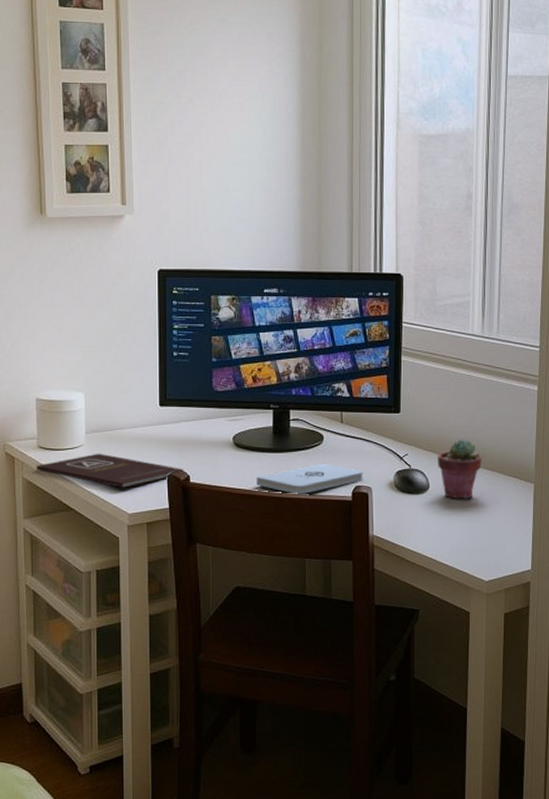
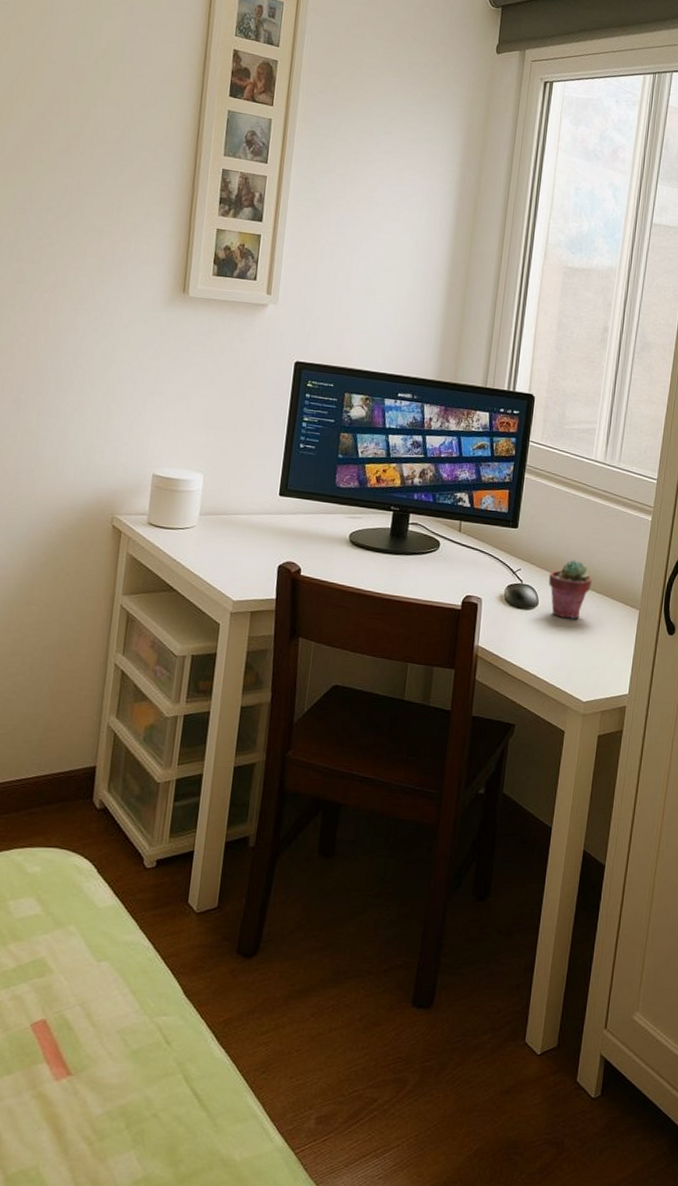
book: present [35,453,184,488] -> none [142,536,296,574]
notepad: present [257,463,364,494] -> none [368,569,476,598]

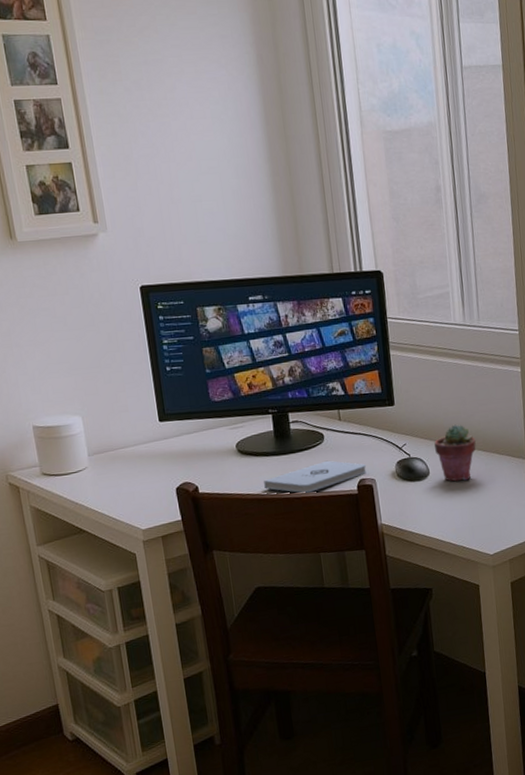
notepad: none [368,569,476,598] -> present [264,460,367,493]

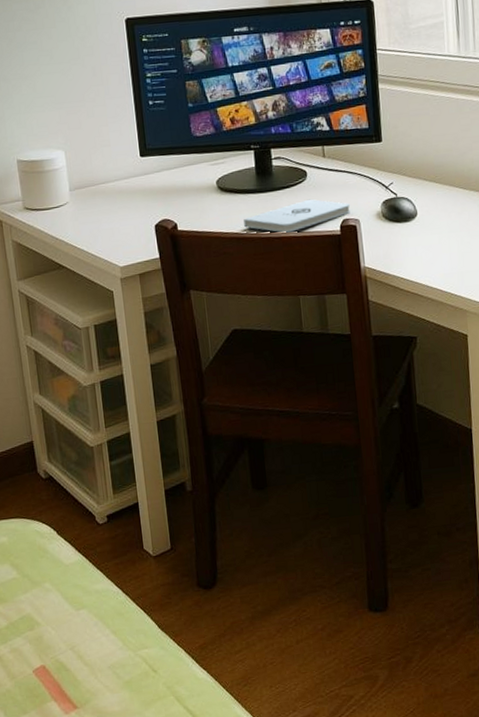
potted succulent: present [434,424,476,482] -> none [423,162,468,224]

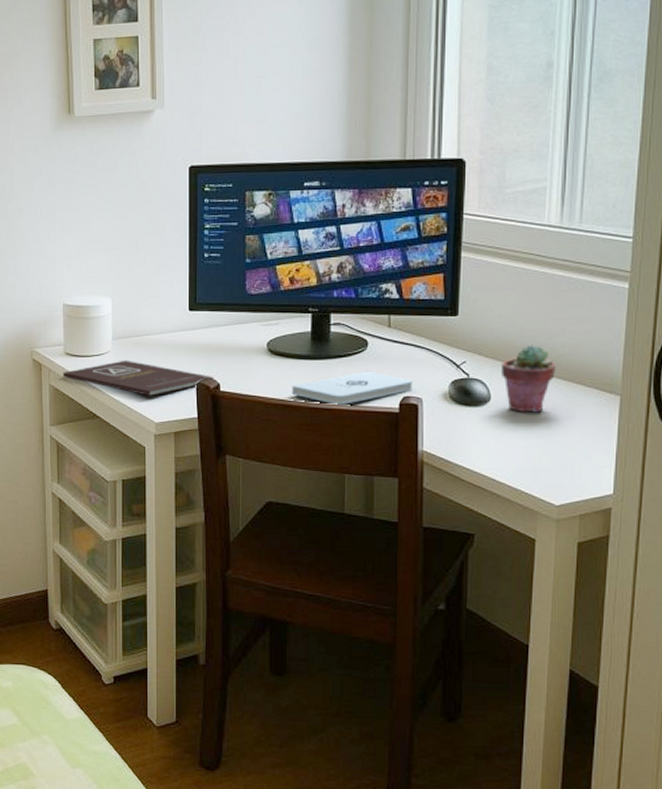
book: none [23,209,171,242] -> present [62,360,214,396]
potted succulent: none [423,162,468,224] -> present [502,345,556,413]

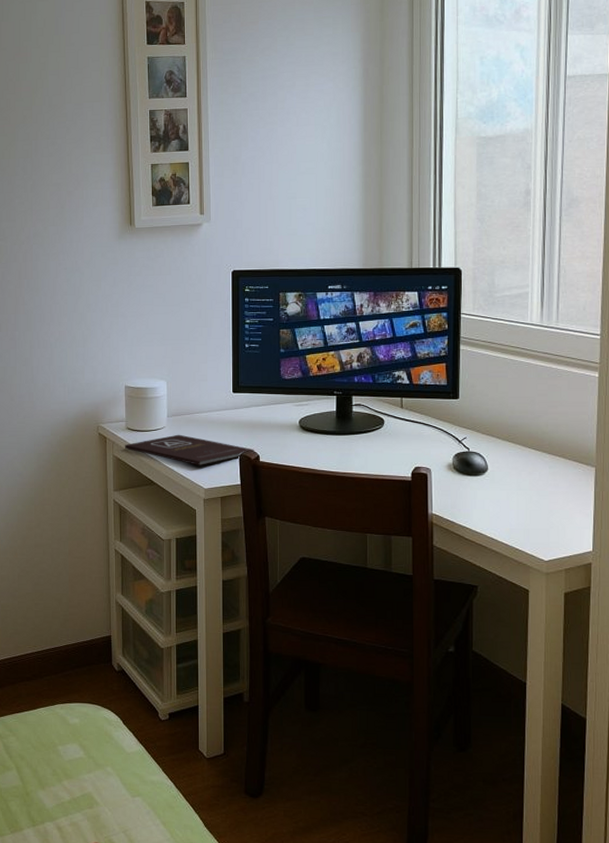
notepad: present [292,371,414,405] -> none [321,445,424,474]
potted succulent: present [502,345,556,413] -> none [496,424,541,481]

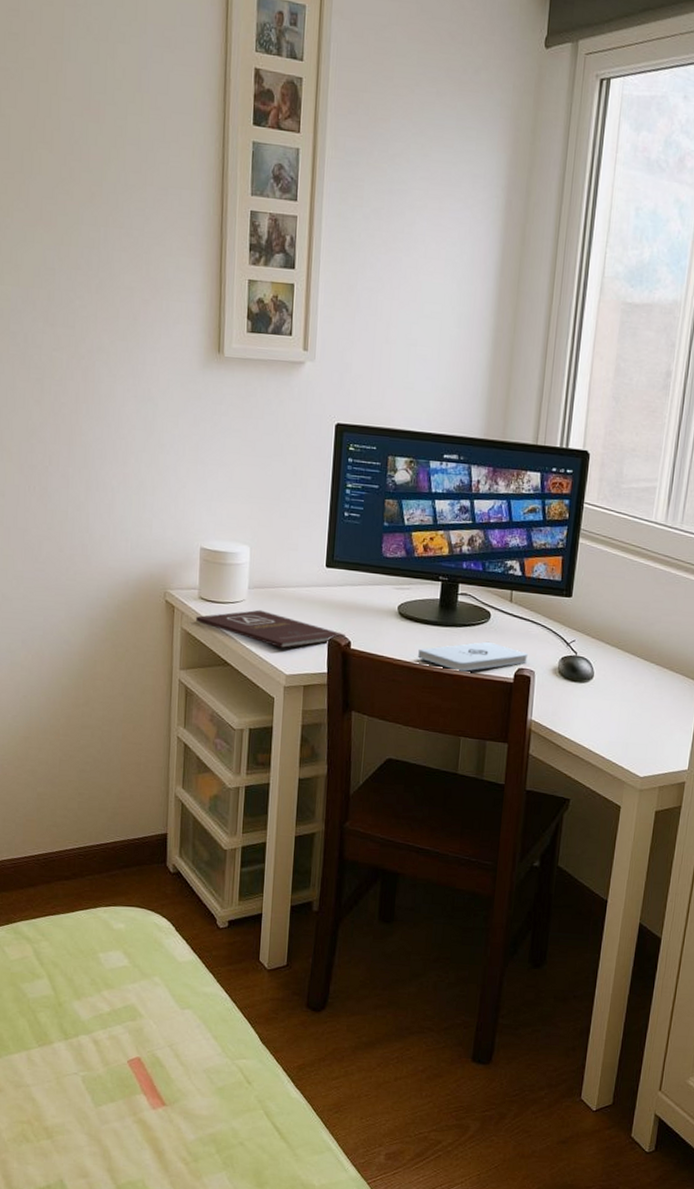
notepad: none [321,445,424,474] -> present [418,641,529,672]

